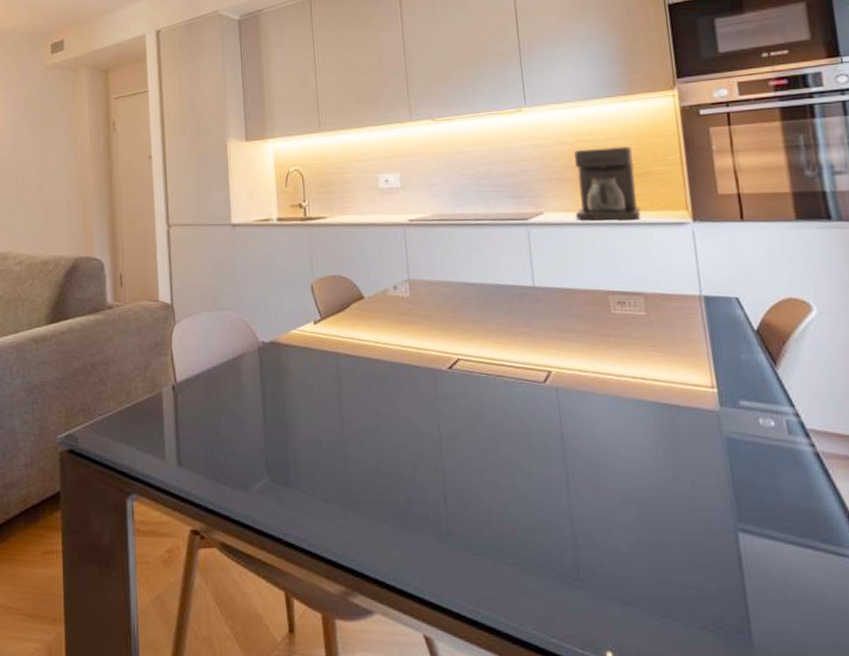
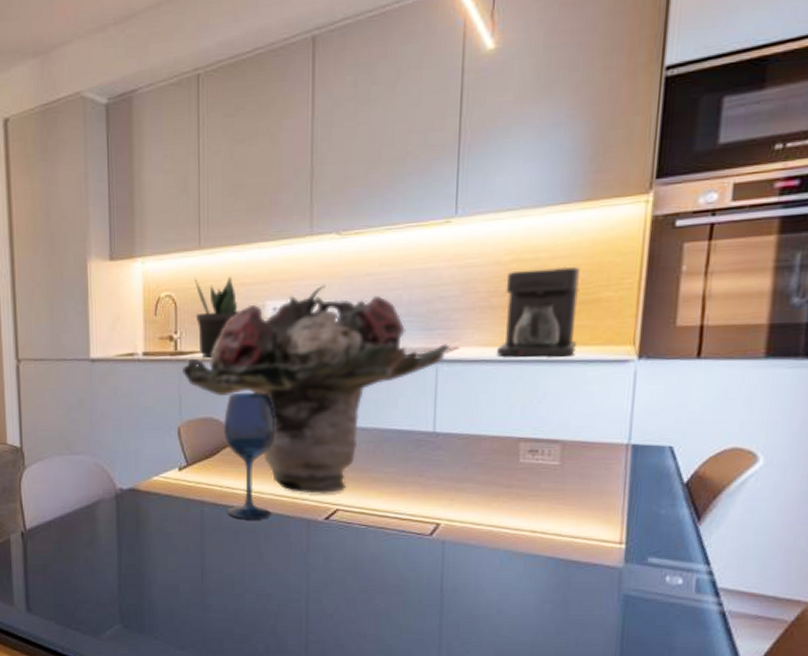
flower arrangement: none [311,160,536,344] -> present [181,284,449,494]
planter: none [317,154,357,222] -> present [195,276,240,357]
wineglass: none [350,253,400,369] -> present [223,393,275,519]

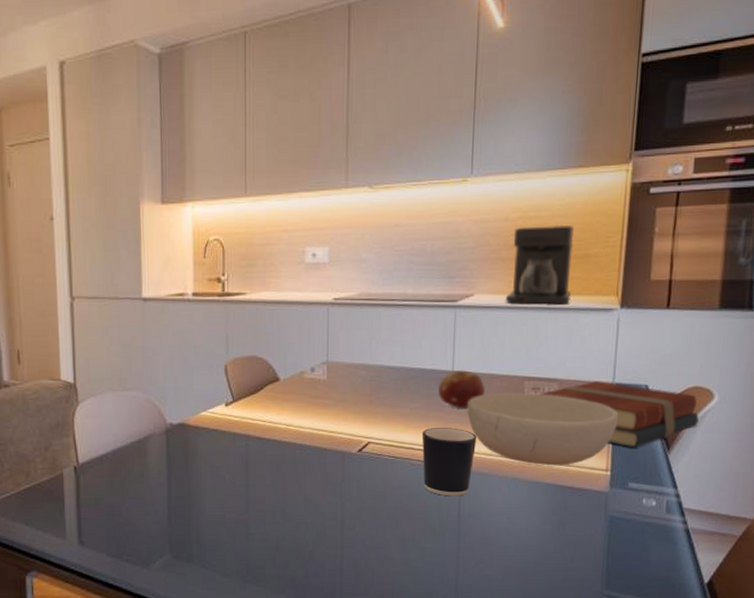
flower arrangement: present [181,284,449,494] -> none [228,233,466,428]
planter: present [195,276,240,357] -> none [241,222,282,299]
wineglass: present [223,393,275,519] -> none [266,333,314,452]
mug: none [398,494,463,569] -> present [421,428,477,497]
fruit: none [416,430,473,473] -> present [437,369,486,409]
bowl: none [451,455,636,537] -> present [467,392,619,466]
books: none [538,442,739,518] -> present [540,381,699,448]

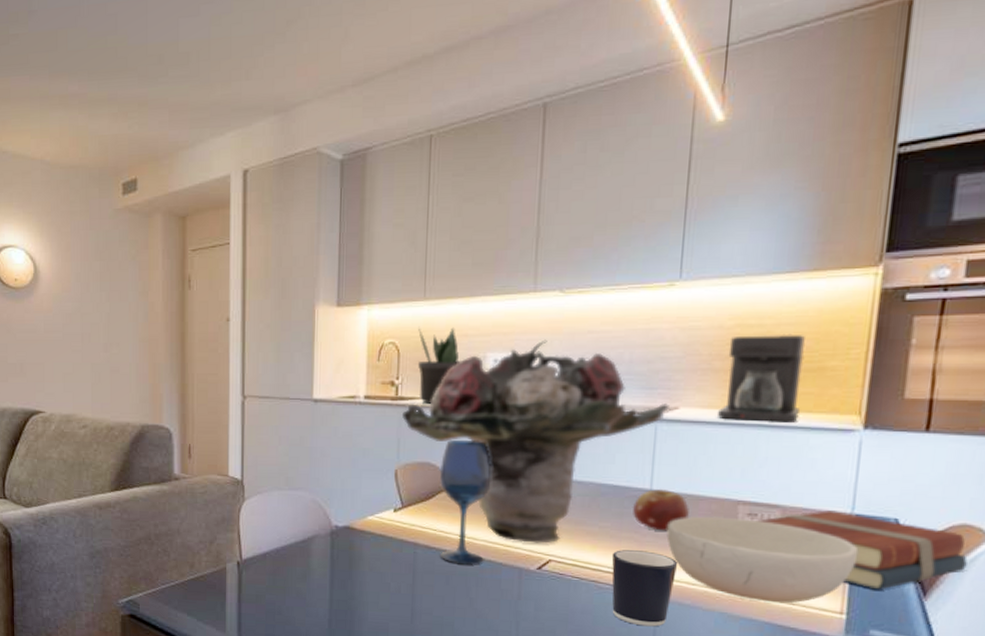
flower arrangement: none [228,233,466,428] -> present [401,339,669,544]
planter: none [241,222,282,299] -> present [418,326,461,404]
wineglass: none [266,333,314,452] -> present [439,440,492,564]

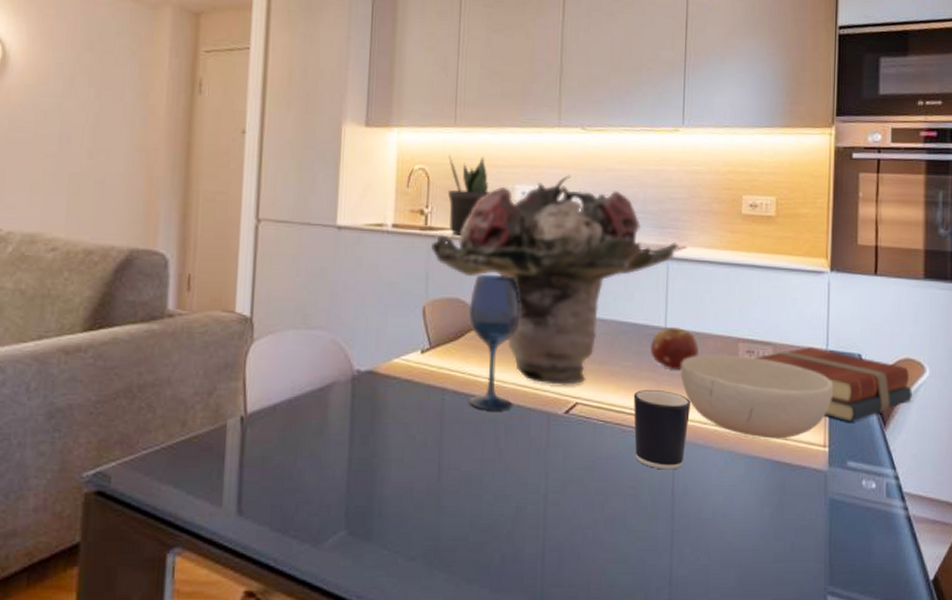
coffee maker: present [716,334,805,422] -> none [717,181,783,264]

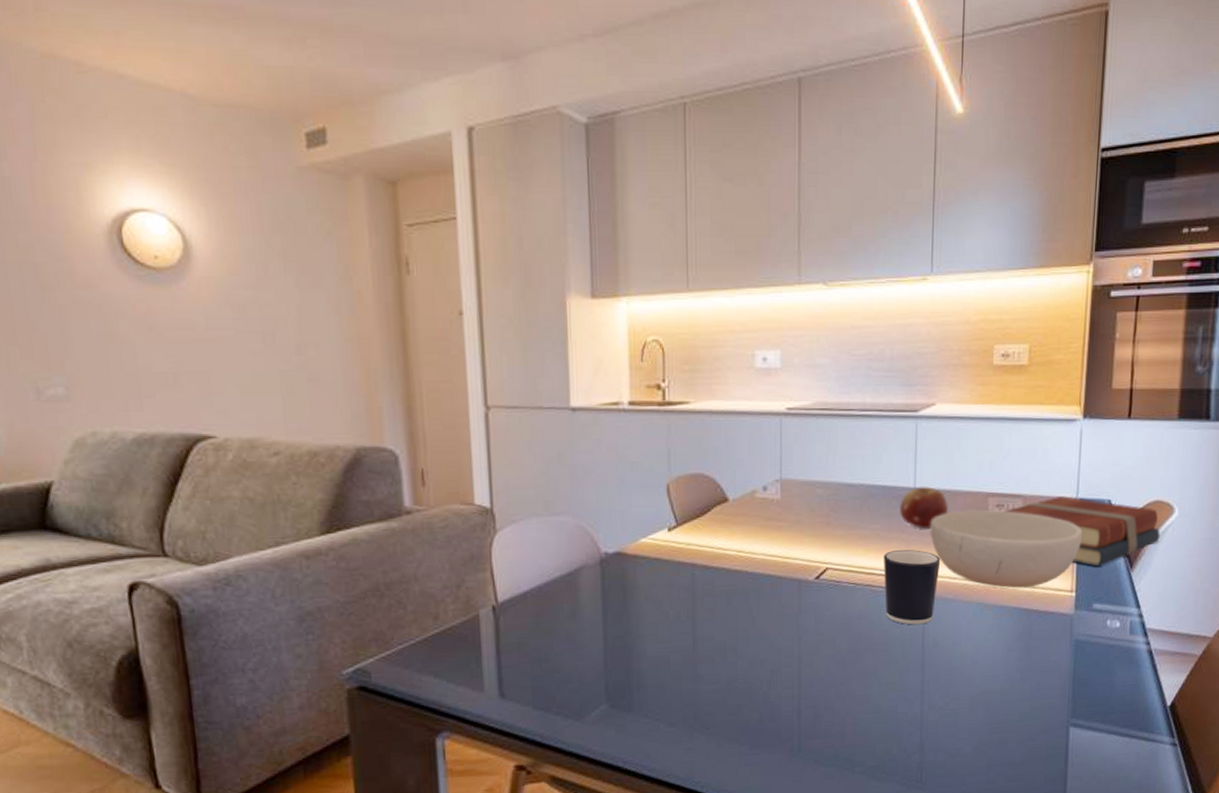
flower arrangement: present [430,174,678,385] -> none [670,335,927,553]
planter: present [448,153,491,235] -> none [683,321,730,408]
wineglass: present [468,275,520,410] -> none [713,447,766,581]

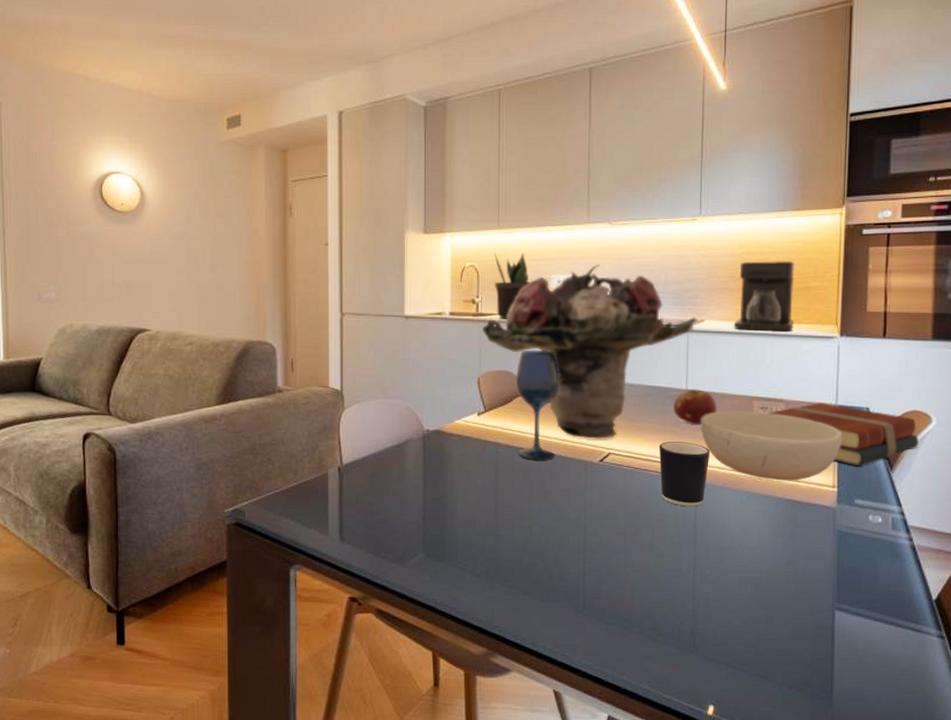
flower arrangement: none [670,335,927,553] -> present [481,263,697,439]
planter: none [683,321,730,408] -> present [494,251,531,319]
wineglass: none [713,447,766,581] -> present [515,351,559,459]
coffee maker: none [967,328,1036,415] -> present [733,260,795,332]

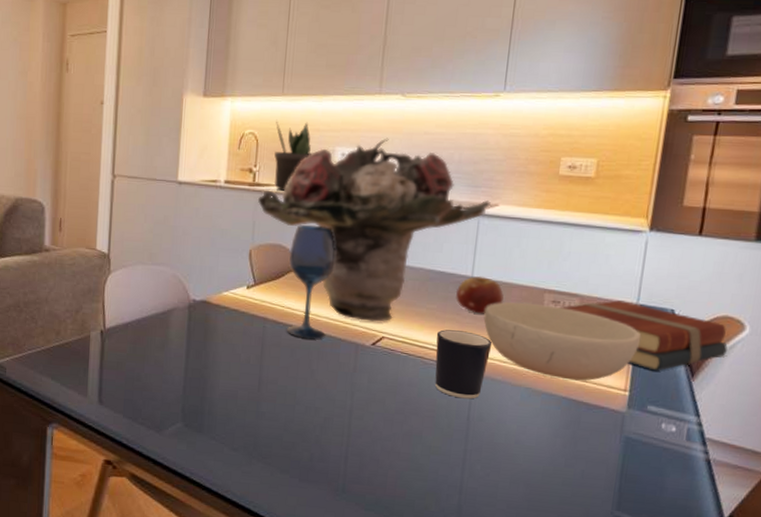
coffee maker: present [733,260,795,332] -> none [530,143,606,222]

